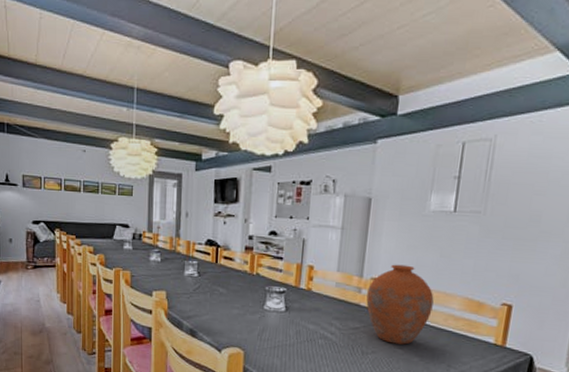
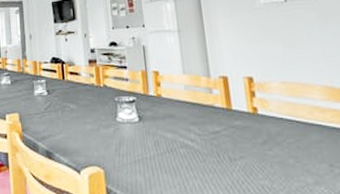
vase: present [366,264,434,345] -> none [218,59,293,145]

